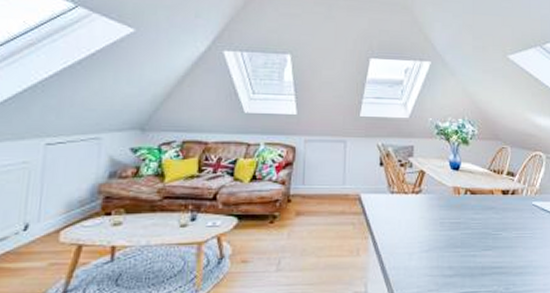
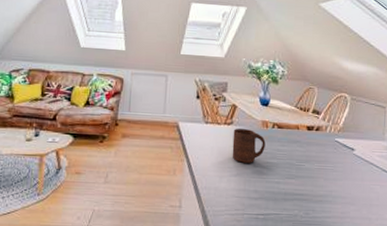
cup: none [422,198,458,236] -> present [232,129,266,163]

